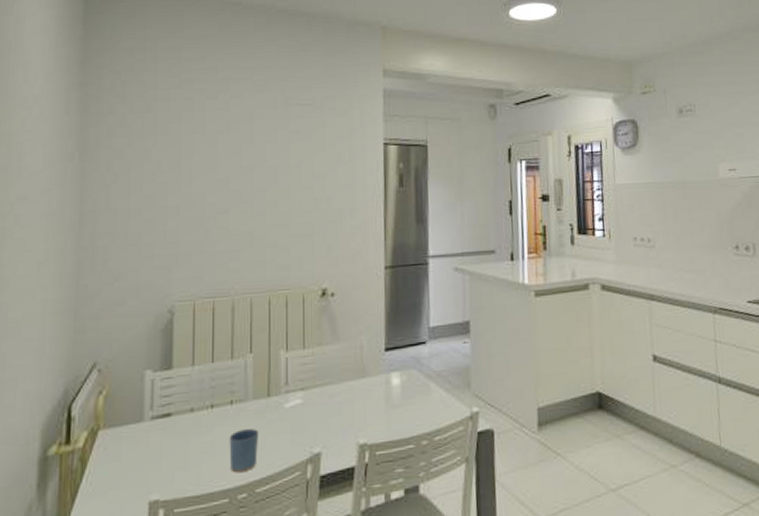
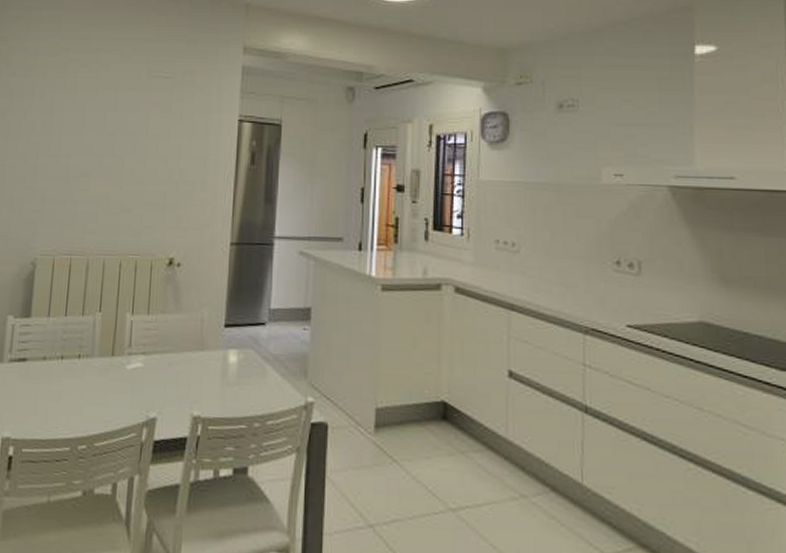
mug: present [229,429,260,472] -> none [73,384,102,424]

